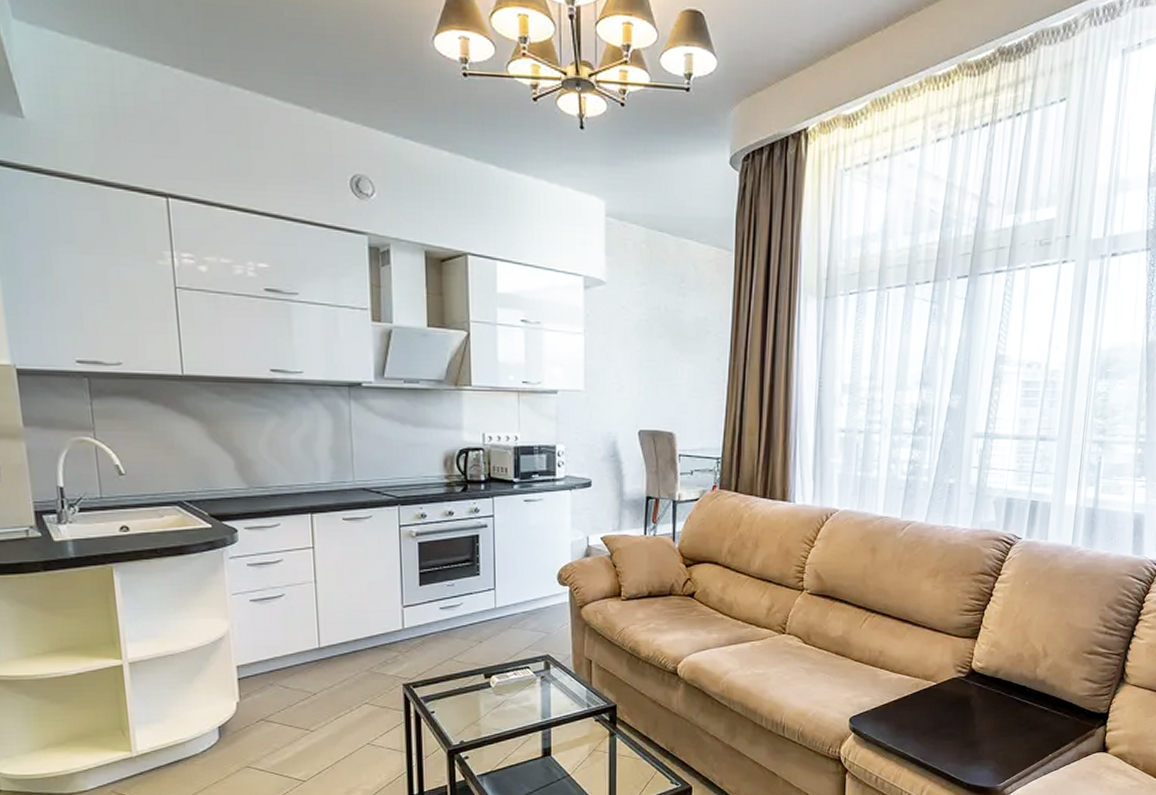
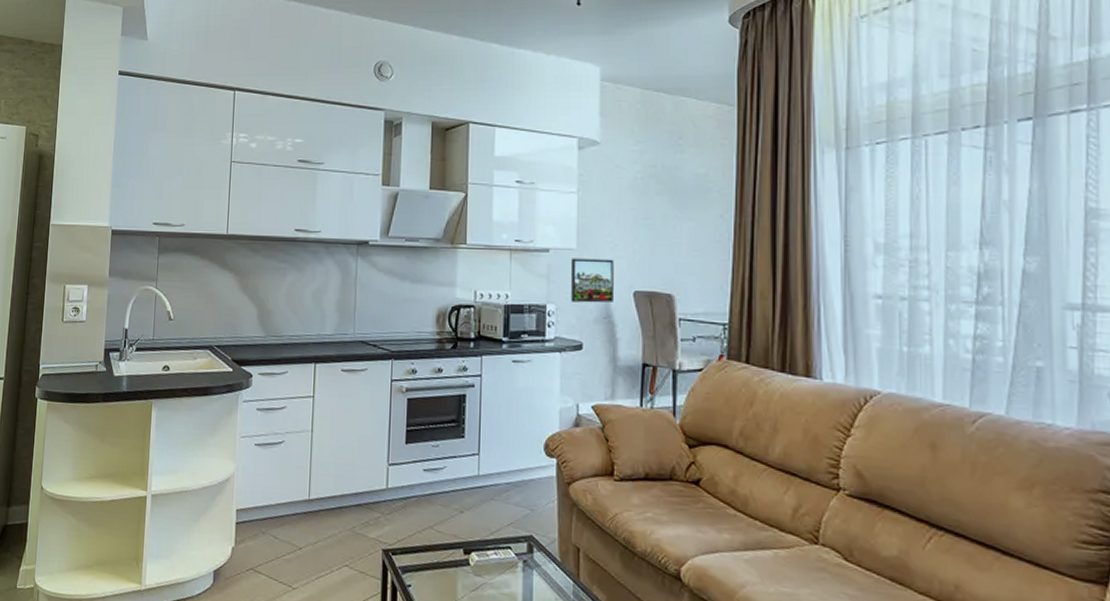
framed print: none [578,399,620,443] -> present [570,258,614,303]

